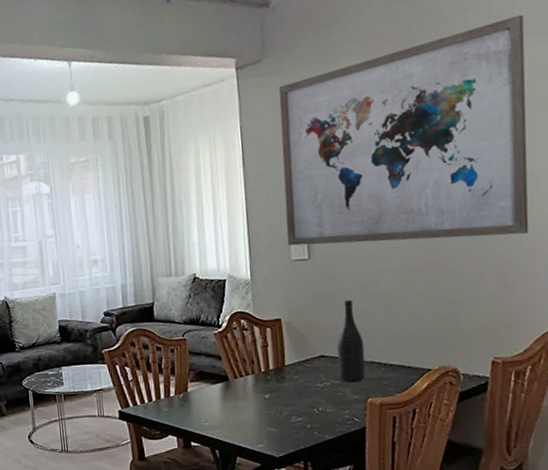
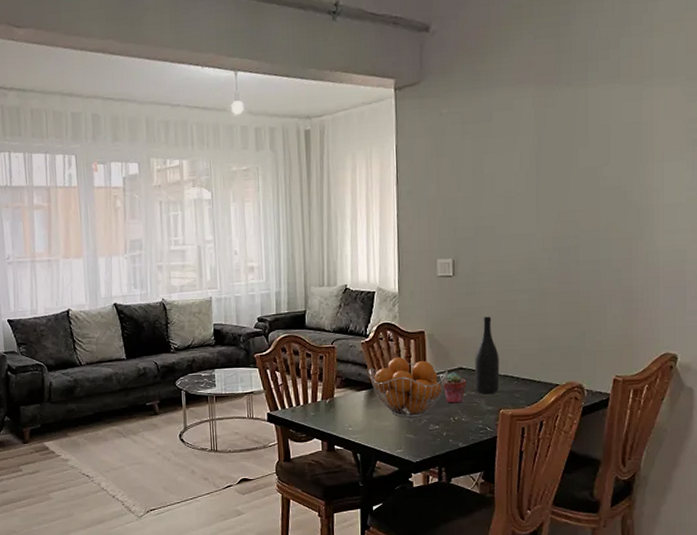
fruit basket: none [223,347,310,410] -> present [369,357,449,418]
wall art: present [279,14,529,246] -> none [433,56,660,263]
potted succulent: none [302,360,330,394] -> present [442,372,467,404]

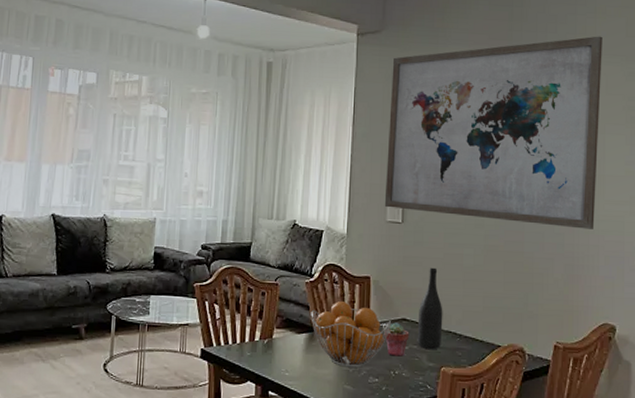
wall art: none [433,56,660,263] -> present [384,36,602,229]

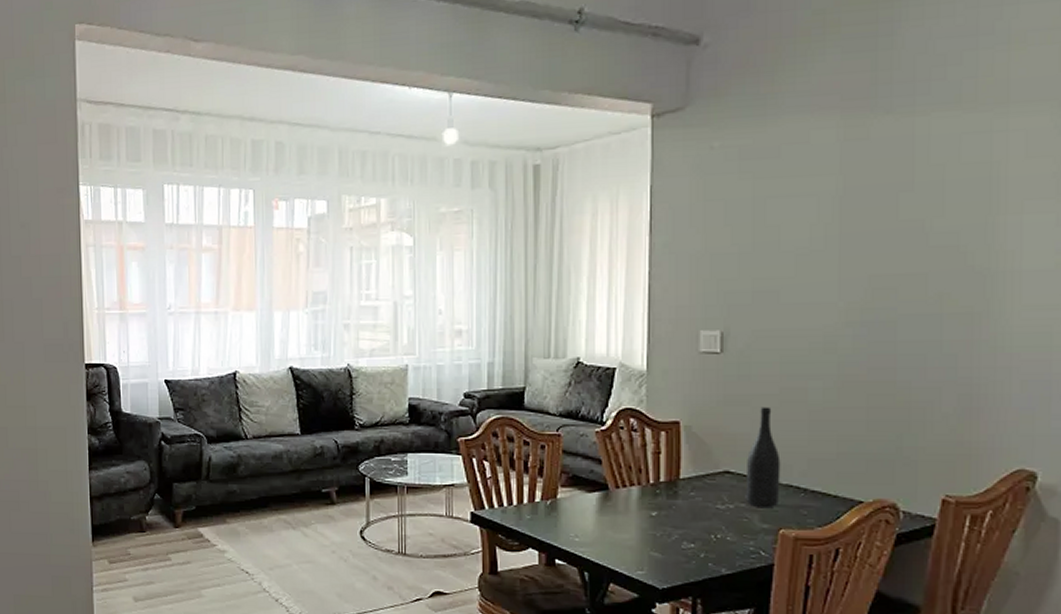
fruit basket: present [311,301,392,368] -> none [604,453,711,531]
wall art: present [384,36,602,229] -> none [696,75,1020,346]
potted succulent: present [384,322,410,357] -> none [700,476,735,517]

